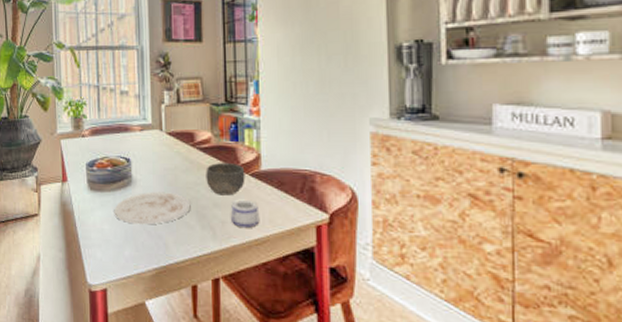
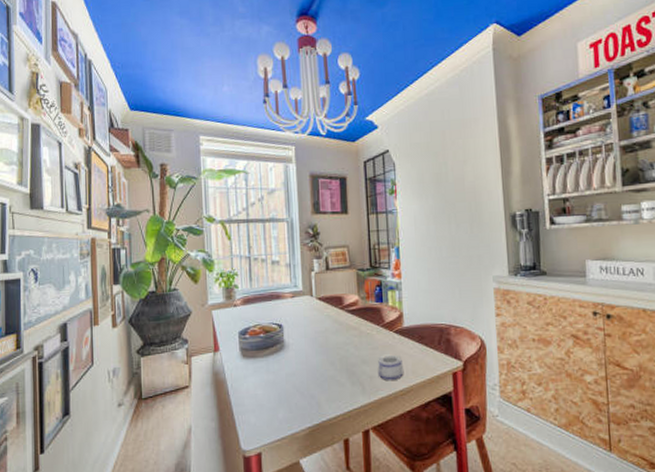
plate: present [114,191,191,225] -> none [267,353,341,387]
bowl: present [206,162,245,196] -> none [354,322,390,353]

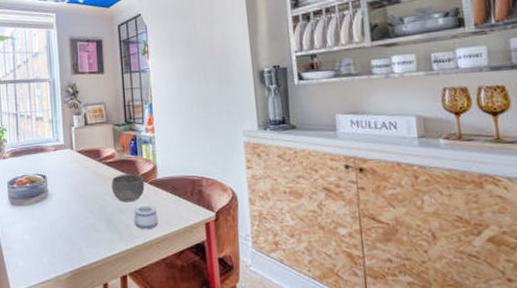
bowl: none [354,322,390,353] -> present [111,173,145,202]

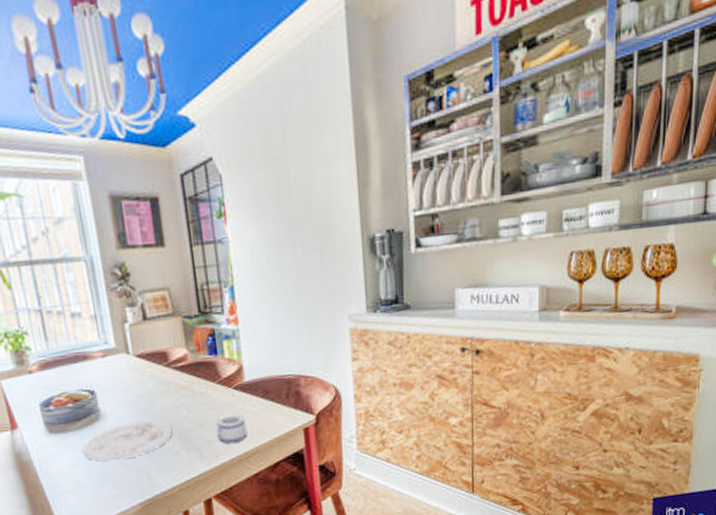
plate: none [33,202,100,233] -> present [82,420,173,462]
bowl: present [111,173,145,202] -> none [184,378,229,415]

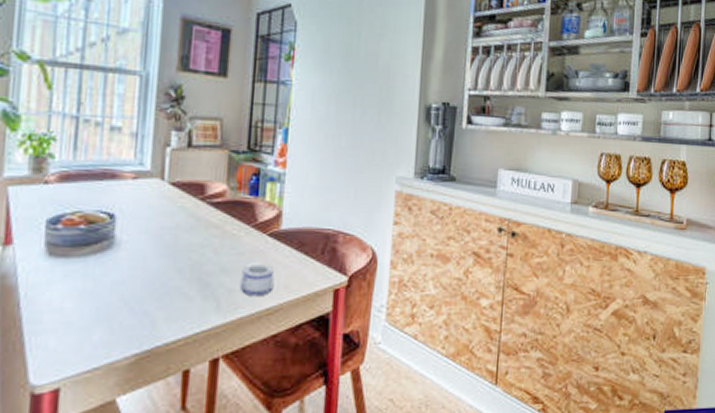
plate: present [82,420,173,462] -> none [82,256,192,299]

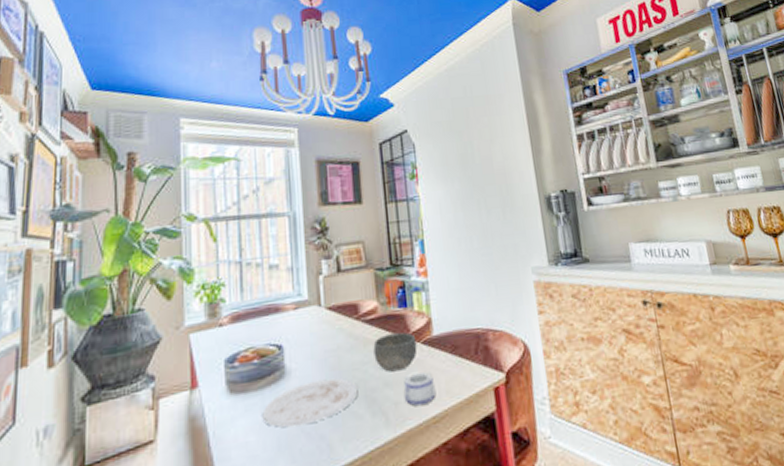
plate: none [82,256,192,299] -> present [262,378,358,427]
bowl: none [214,219,263,259] -> present [373,332,418,372]

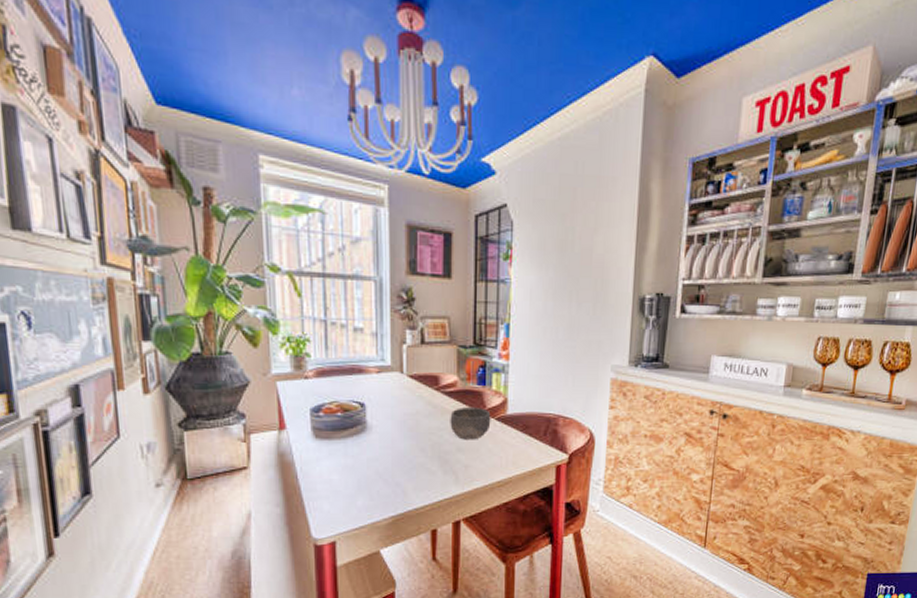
plate: present [262,378,358,427] -> none [344,438,433,473]
mug: present [403,372,436,406] -> none [474,444,504,472]

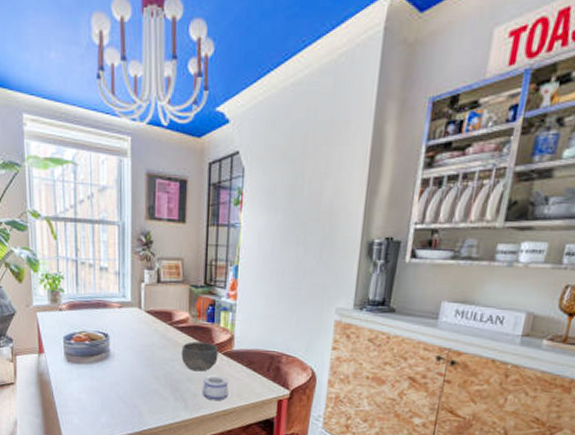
mug: none [474,444,504,472] -> present [202,376,229,401]

